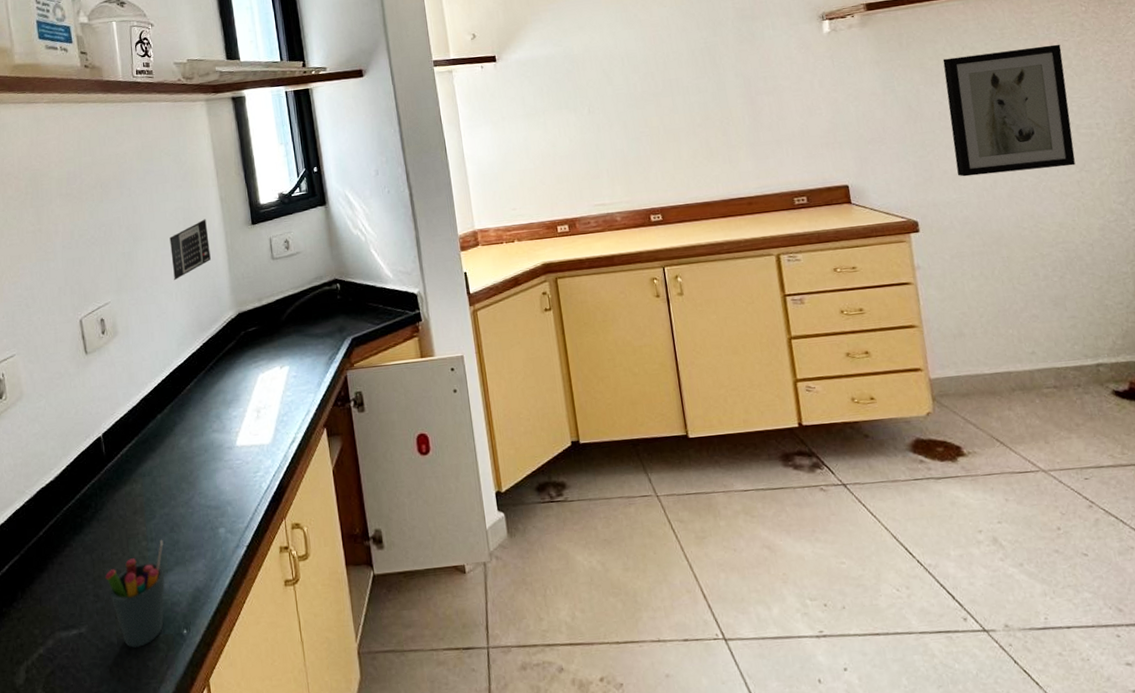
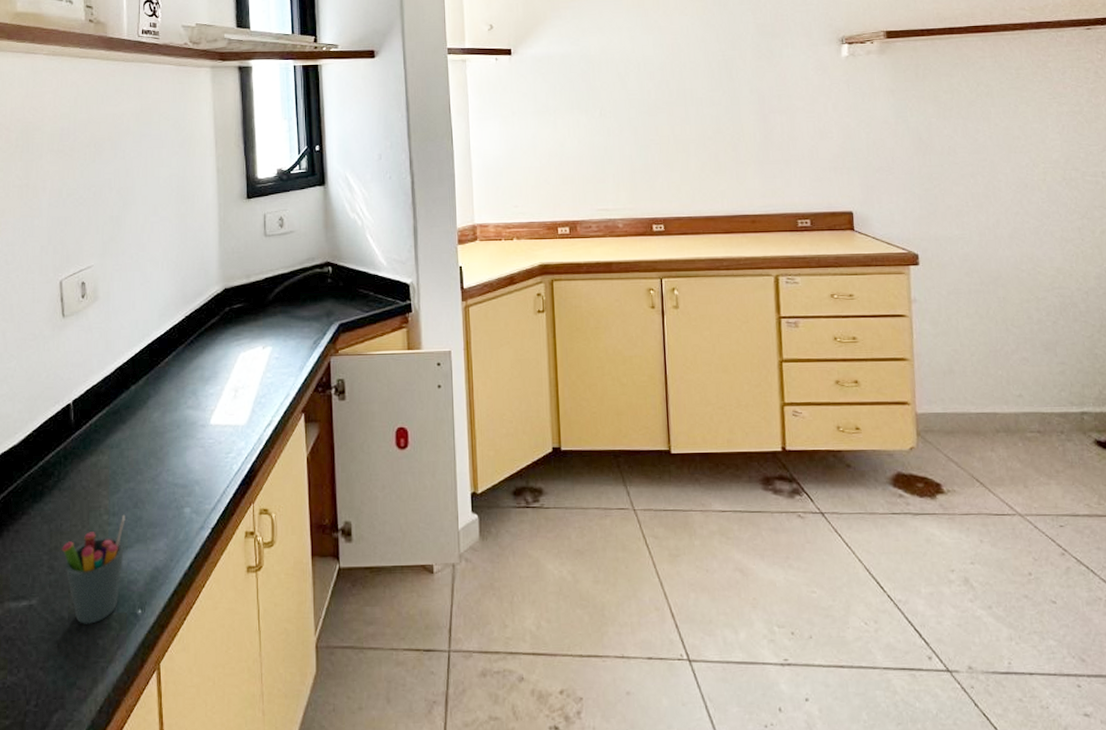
calendar: present [169,219,211,281] -> none [160,188,201,250]
wall art: present [942,44,1076,177] -> none [957,89,1078,214]

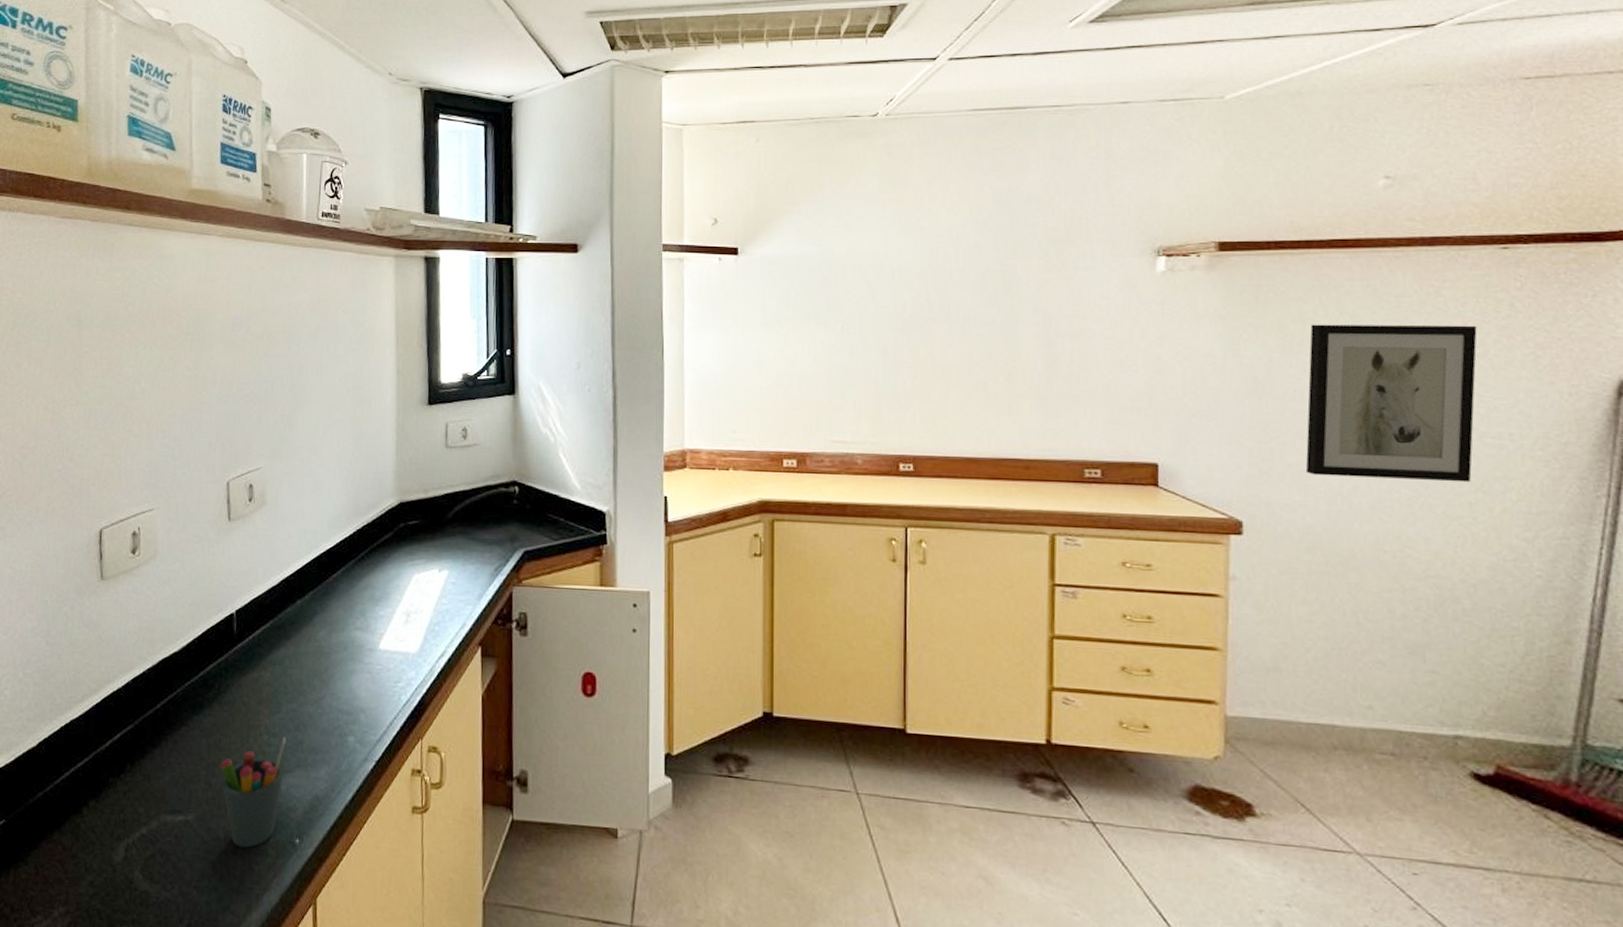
wall art: none [957,89,1078,214] -> present [1305,324,1477,483]

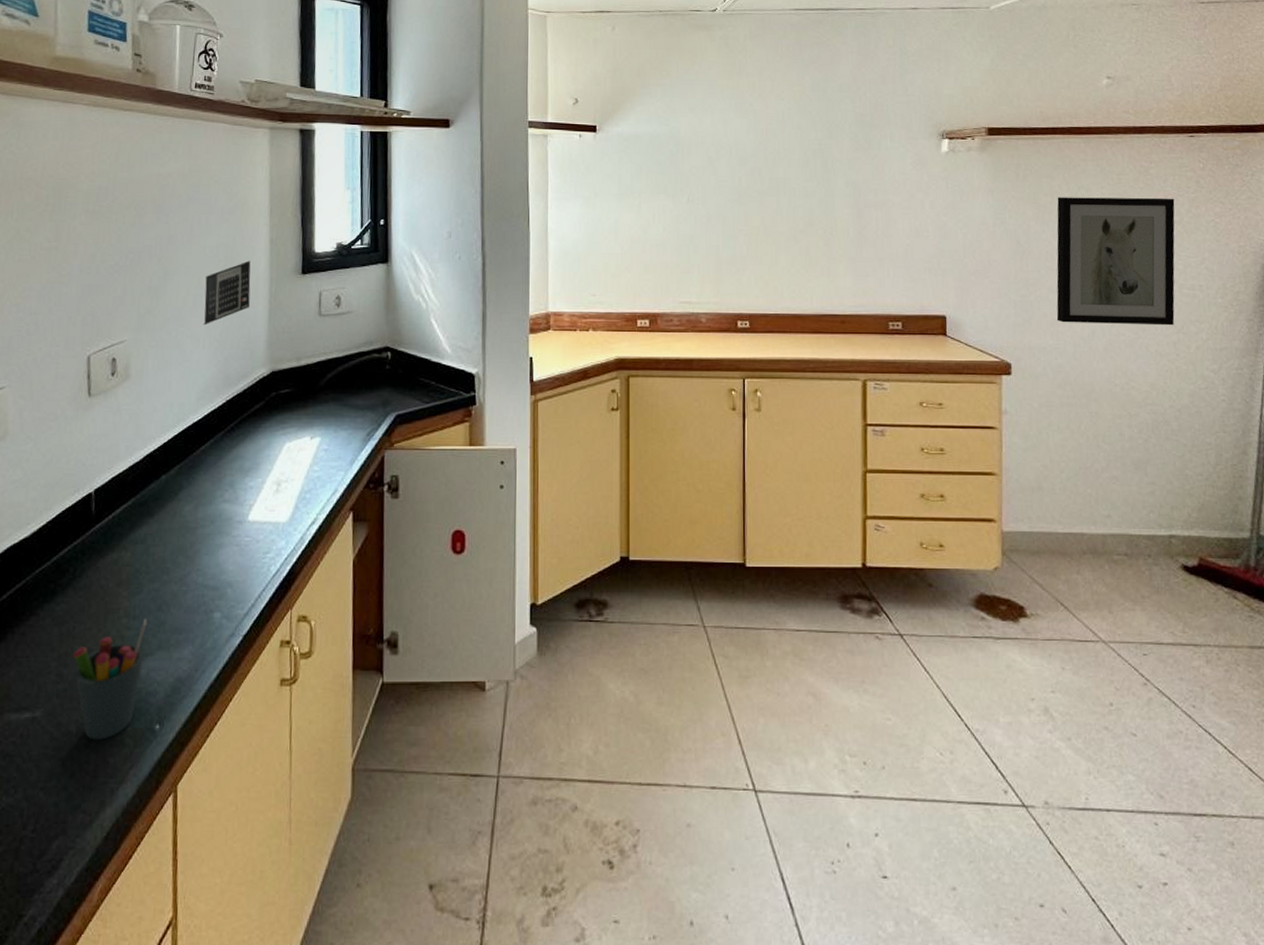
calendar: none [333,390,379,455] -> present [203,260,251,326]

